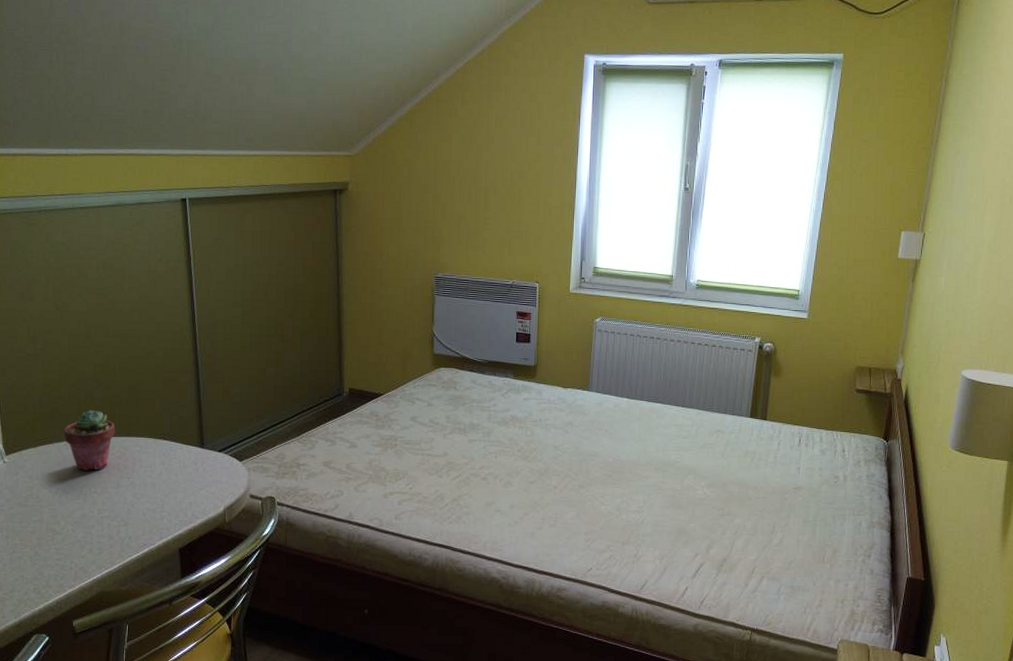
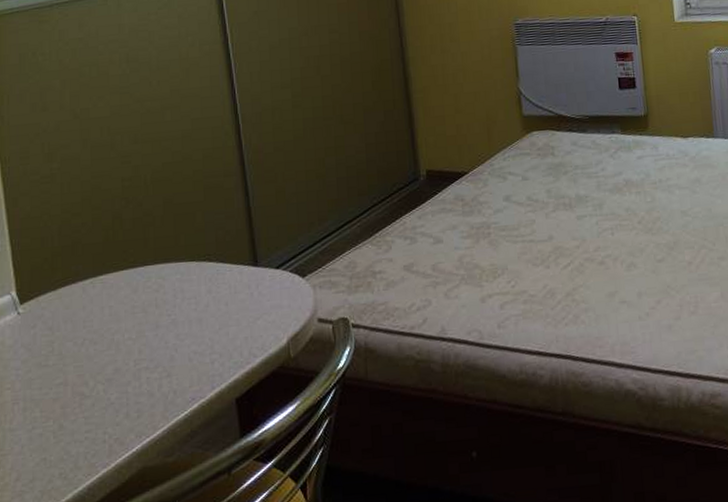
potted succulent: present [64,410,115,470] -> none [88,235,150,312]

